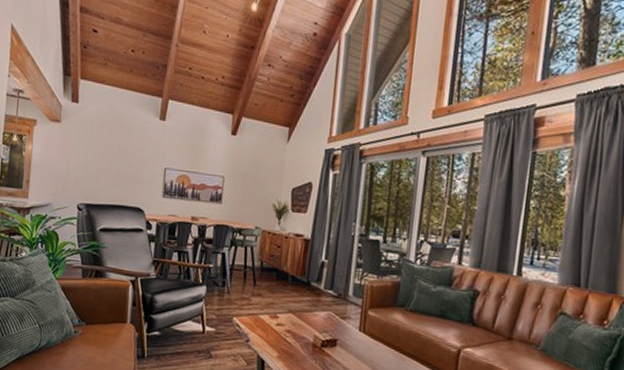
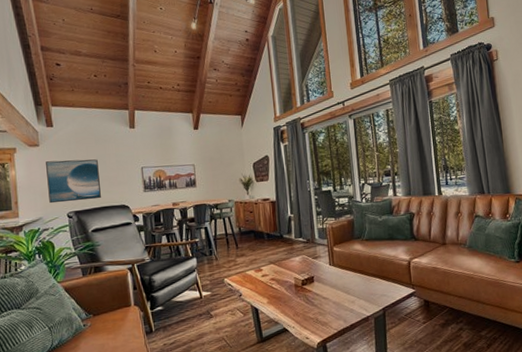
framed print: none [61,141,119,195] -> present [46,159,101,204]

